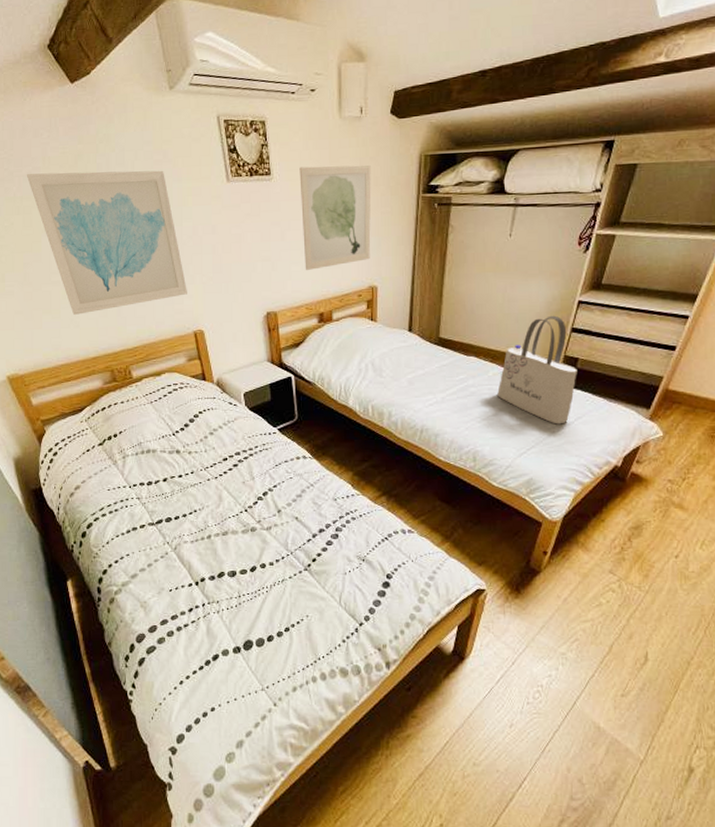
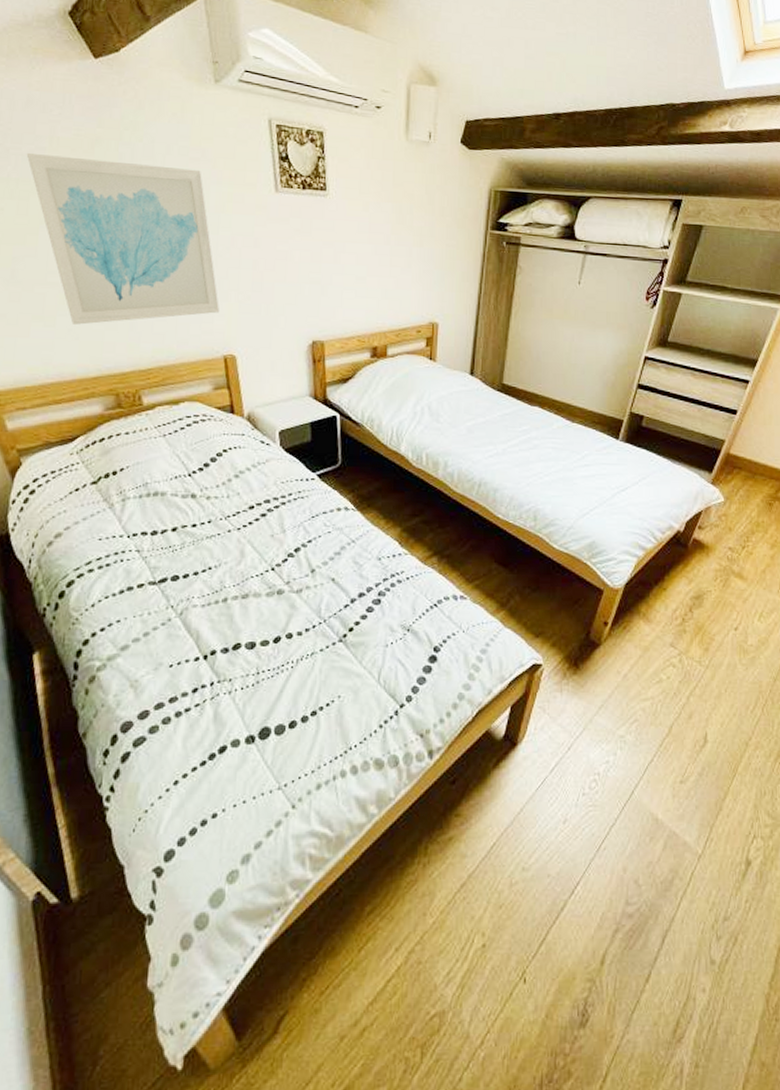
wall art: present [299,165,371,270] -> none [358,186,437,299]
tote bag: present [497,315,577,425] -> none [561,369,642,485]

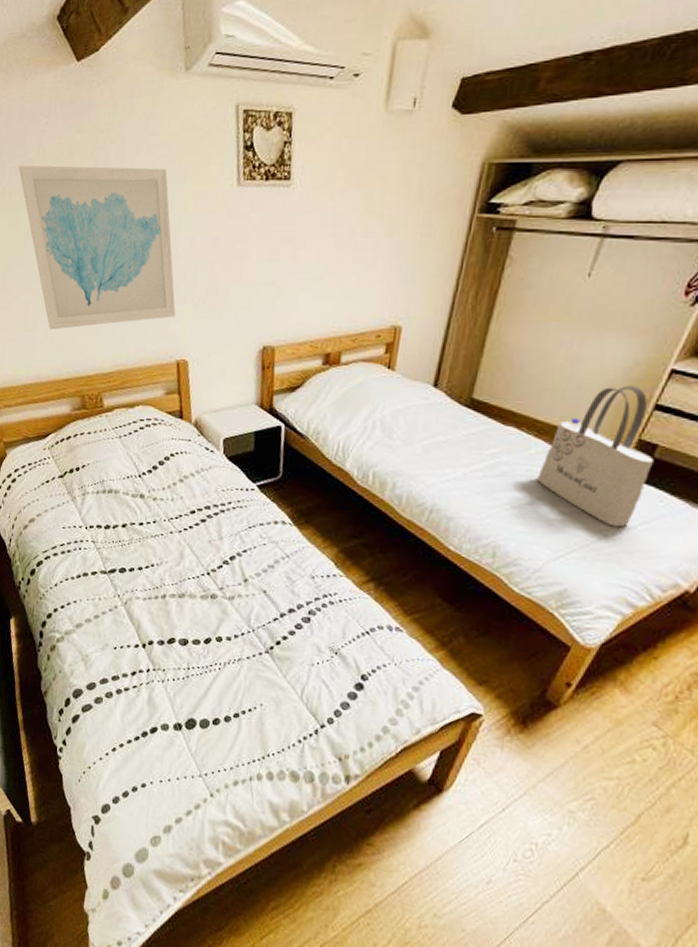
tote bag: none [561,369,642,485] -> present [537,385,654,528]

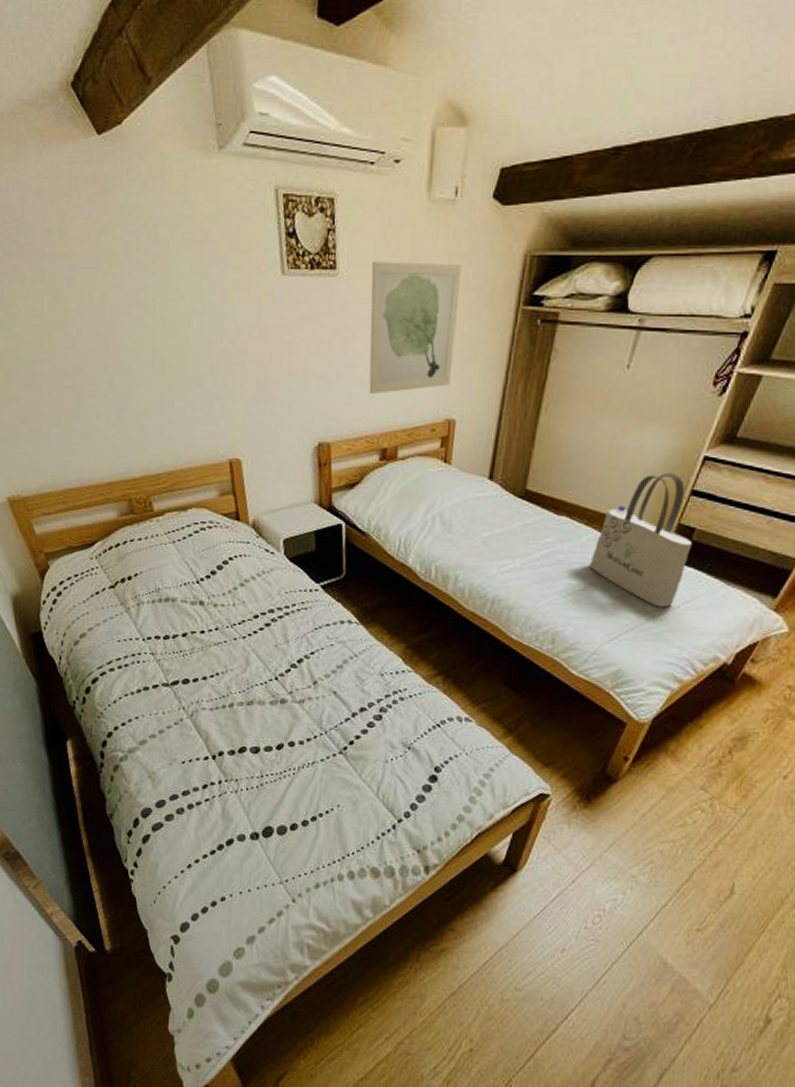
wall art: present [18,165,176,330] -> none [38,248,225,429]
wall art: none [315,171,416,300] -> present [369,261,462,394]

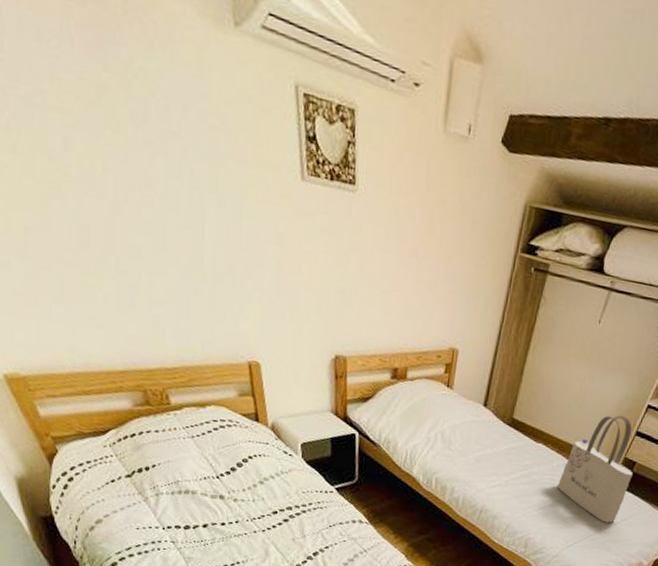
wall art: present [369,261,462,394] -> none [383,184,471,317]

